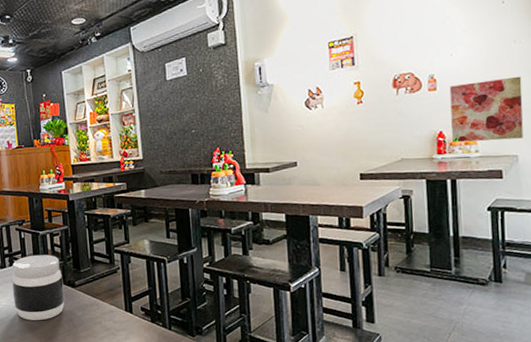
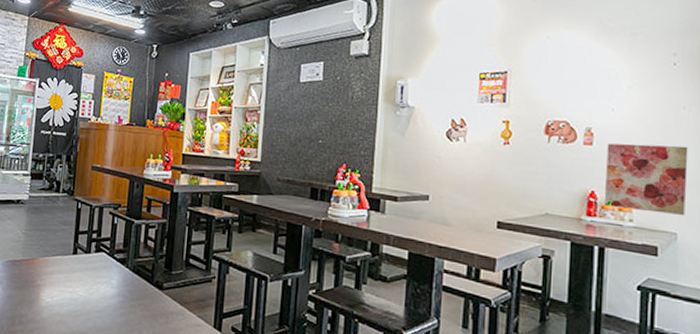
jar: present [12,254,65,321] -> none [92,244,151,321]

